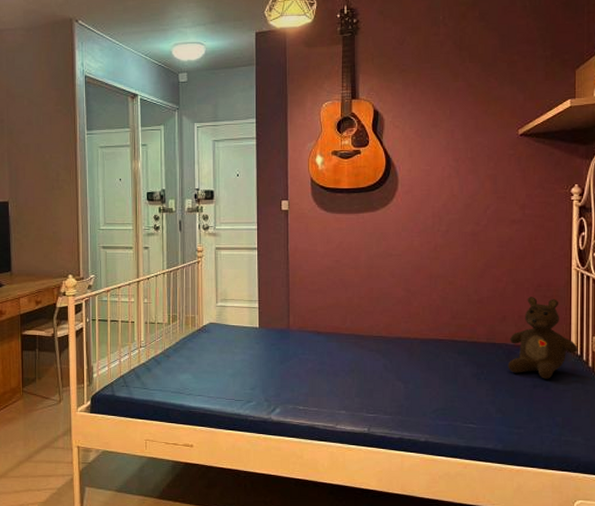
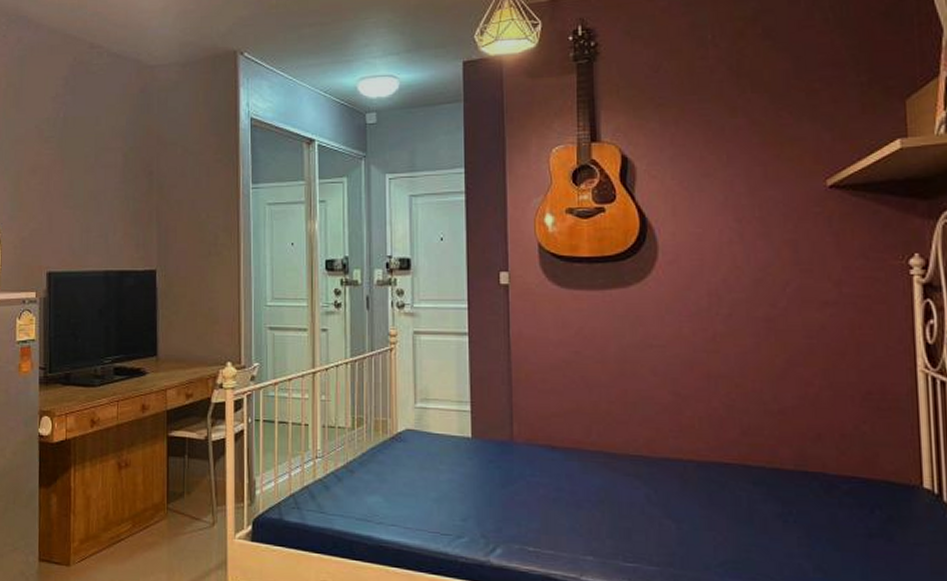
teddy bear: present [507,297,578,379] -> none [827,408,935,527]

